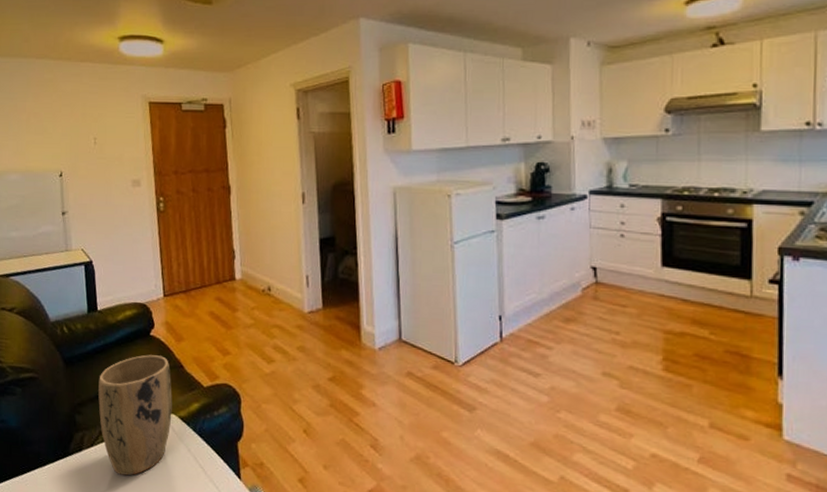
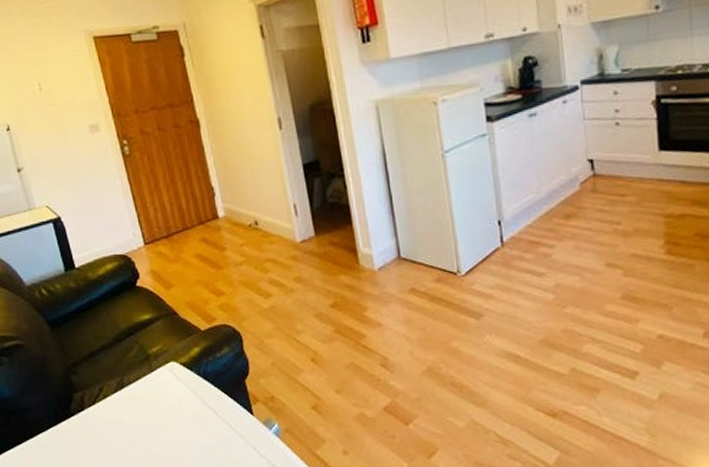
plant pot: present [98,354,172,476] -> none [89,305,174,428]

